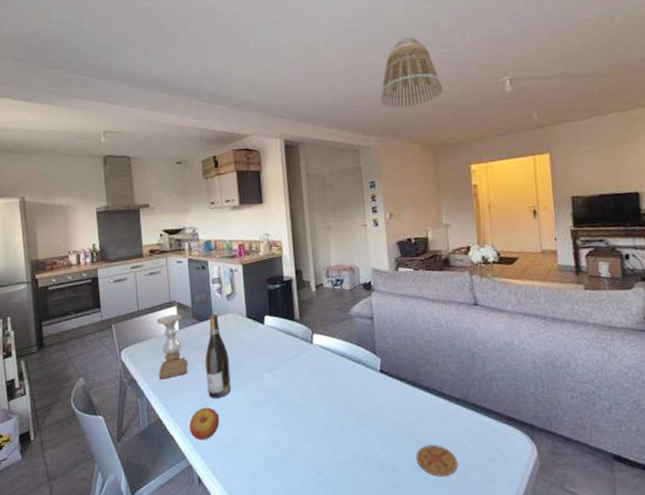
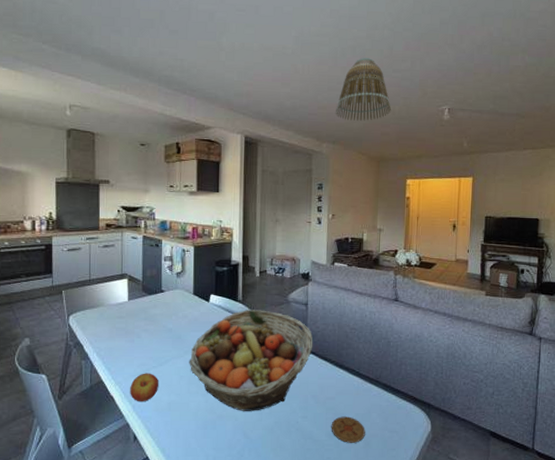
candle holder: present [156,314,188,380] -> none [105,286,133,345]
wine bottle: present [204,313,231,398] -> none [150,288,173,365]
fruit basket: none [249,328,385,445] -> present [189,309,313,411]

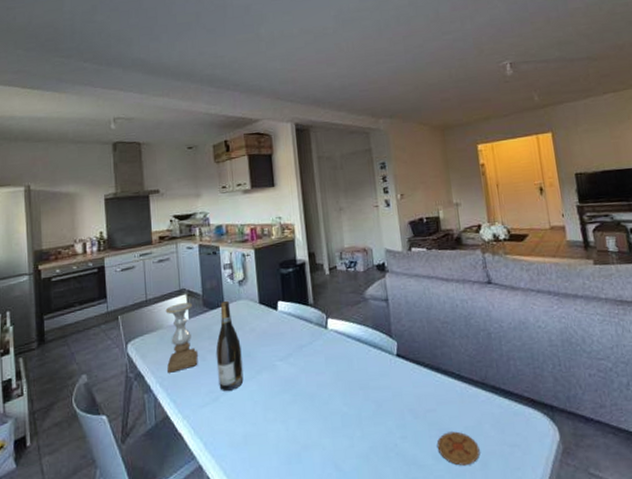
candle holder: none [105,286,133,345] -> present [165,302,198,373]
apple: present [130,373,159,402] -> none [199,401,232,438]
wine bottle: none [150,288,173,365] -> present [215,300,244,391]
fruit basket: present [189,309,313,411] -> none [262,312,402,437]
lamp shade: present [335,57,392,121] -> none [387,24,448,92]

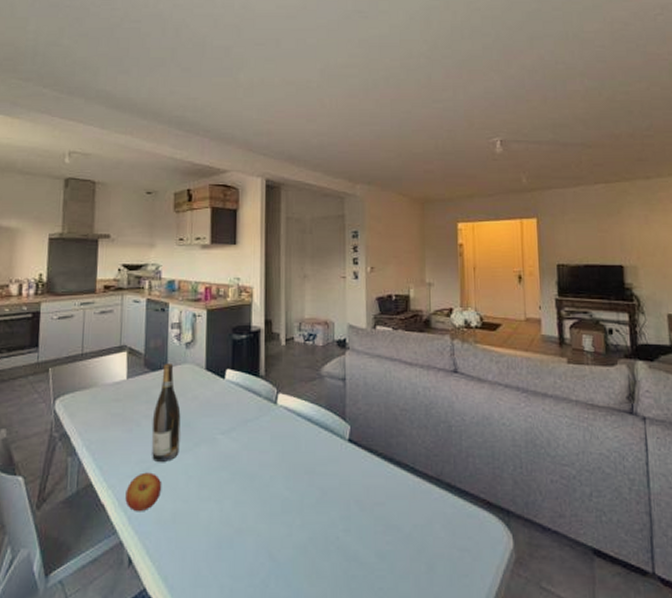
candle holder: present [165,302,198,373] -> none [97,361,133,436]
apple: none [199,401,232,438] -> present [125,472,162,512]
coaster: present [437,431,480,466] -> none [382,529,427,567]

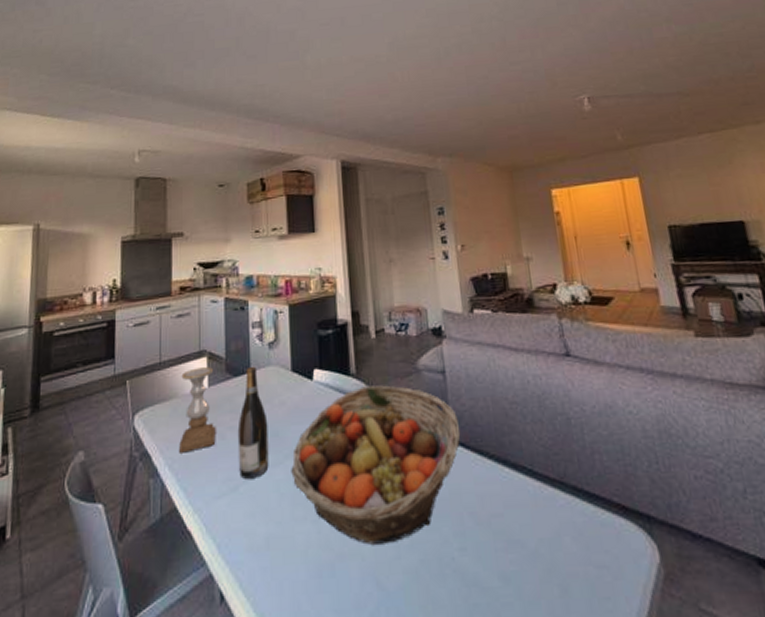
candle holder: none [97,361,133,436] -> present [179,367,216,453]
apple: present [125,472,162,512] -> none [213,491,253,539]
fruit basket: none [199,387,354,523] -> present [291,385,461,545]

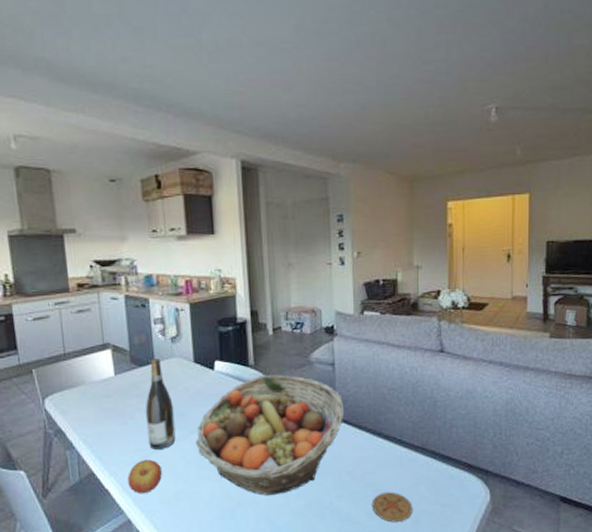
candle holder: present [179,367,216,453] -> none [87,358,126,430]
apple: none [213,491,253,539] -> present [127,459,163,494]
coaster: none [504,544,559,591] -> present [372,492,413,522]

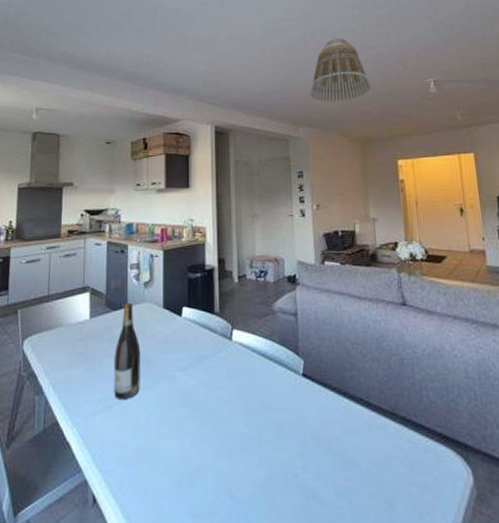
apple: present [127,459,163,494] -> none [89,410,124,450]
fruit basket: present [196,374,345,495] -> none [159,323,308,460]
lamp shade: none [352,46,425,131] -> present [309,37,372,102]
coaster: present [372,492,413,522] -> none [340,465,386,504]

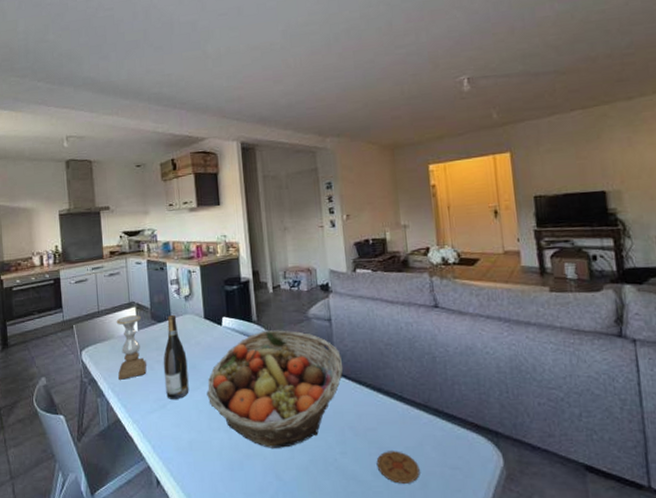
candle holder: none [62,301,95,375] -> present [116,315,147,380]
fruit basket: none [159,323,308,460] -> present [207,330,344,448]
lamp shade: present [309,37,372,102] -> none [335,38,400,109]
coaster: none [340,465,386,504] -> present [376,451,420,484]

